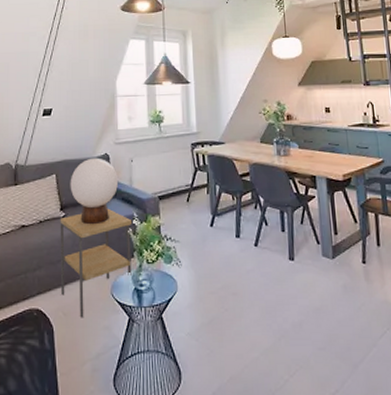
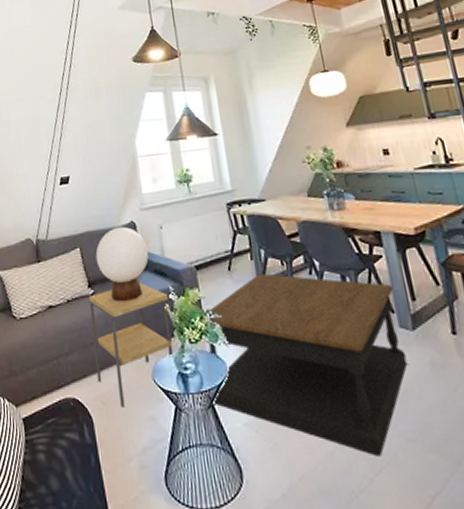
coffee table: none [161,206,325,361] -> present [205,273,408,457]

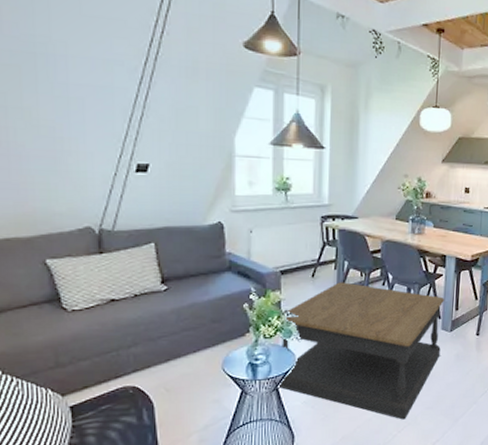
side table: present [88,282,174,408] -> none [160,282,248,393]
table lamp: present [95,226,149,302] -> none [173,226,235,300]

